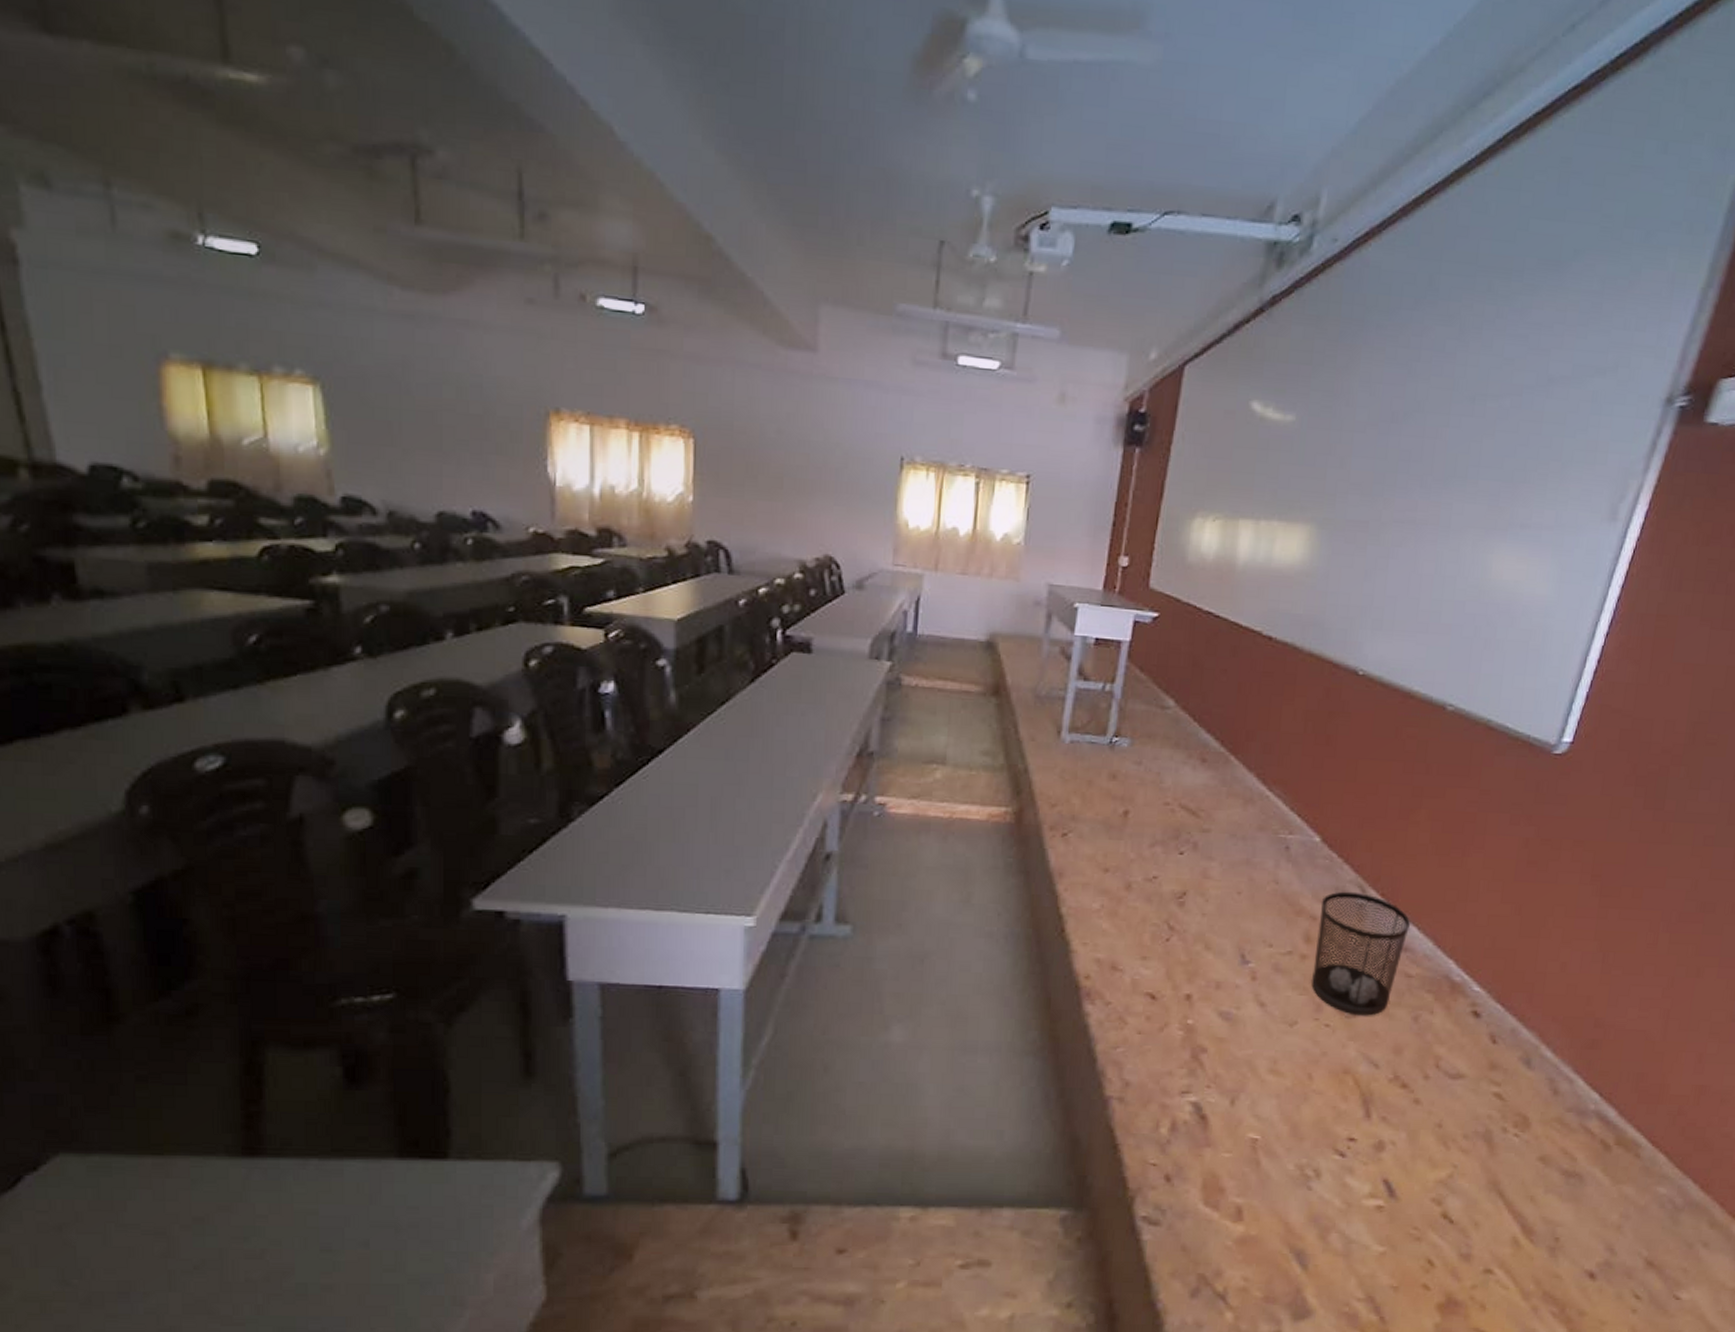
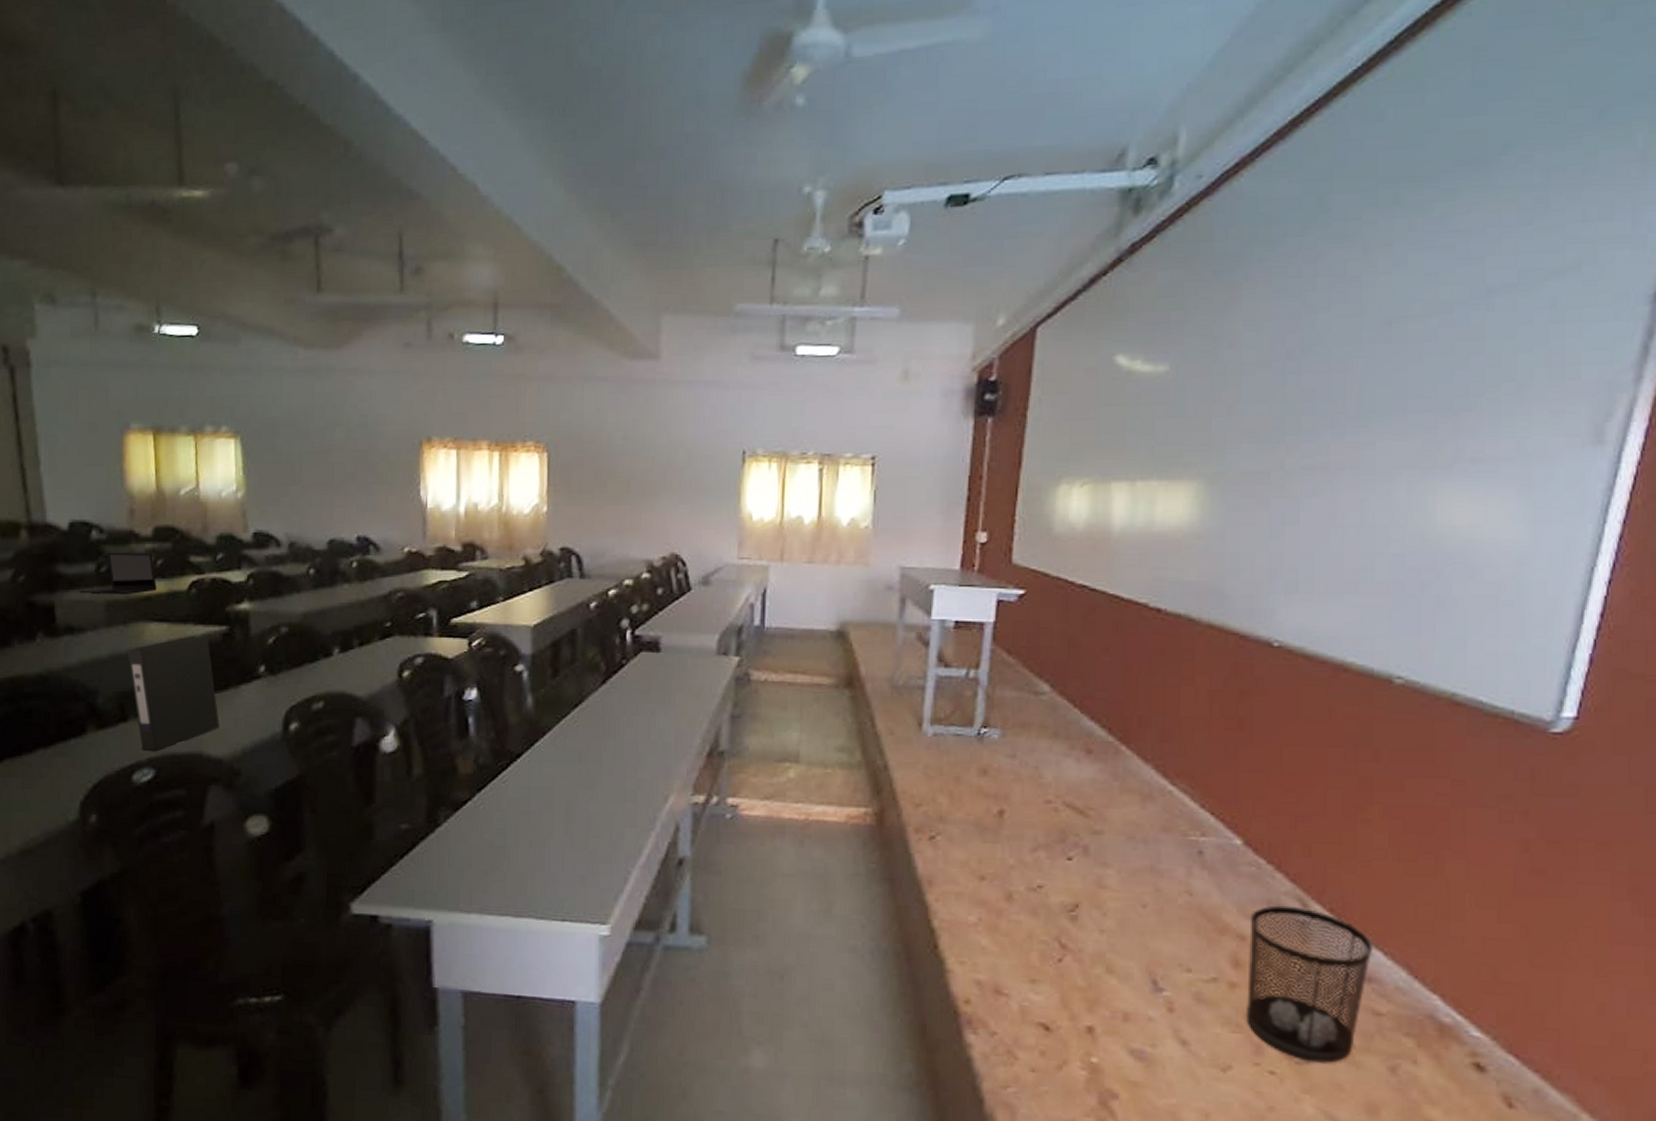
laptop: none [109,504,216,557] -> present [79,552,157,594]
binder: none [180,609,306,736] -> present [128,636,220,751]

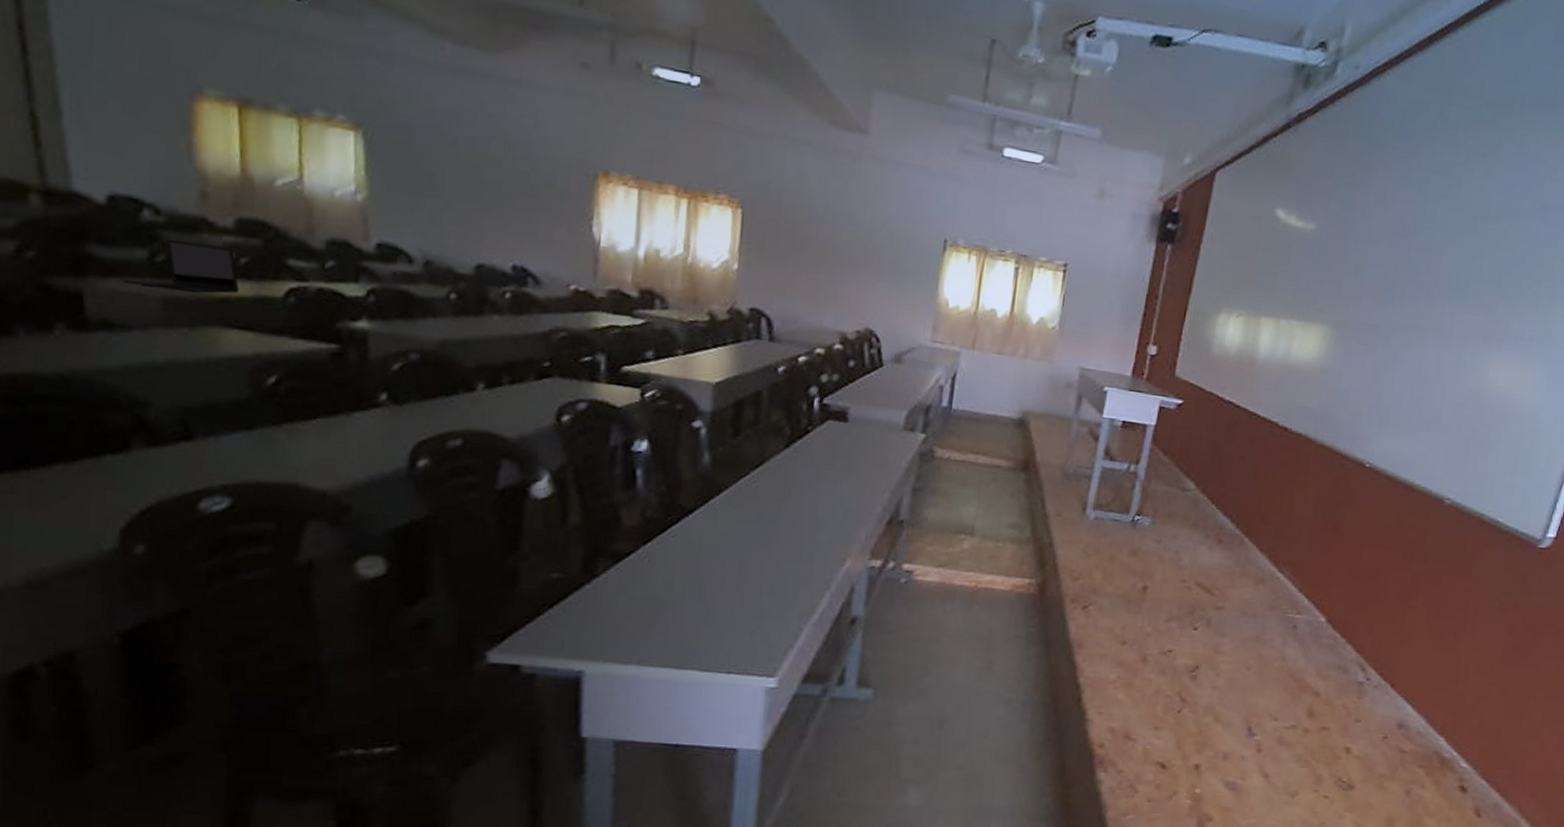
binder: present [128,636,220,751] -> none [194,350,324,477]
waste bin: present [1245,905,1374,1063] -> none [1312,669,1406,789]

